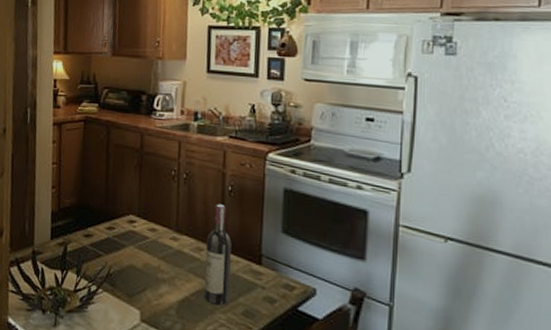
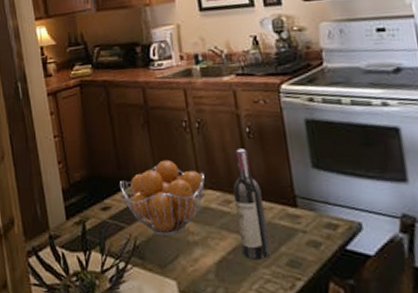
fruit basket: none [104,201,183,270] -> present [119,159,205,235]

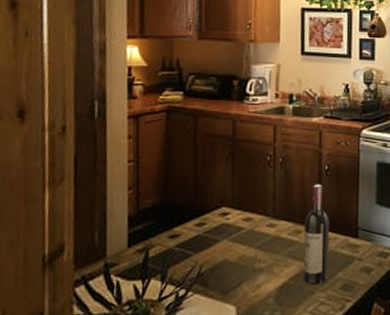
fruit basket: present [119,159,205,235] -> none [192,190,280,263]

